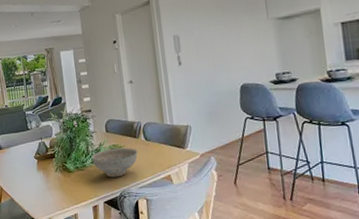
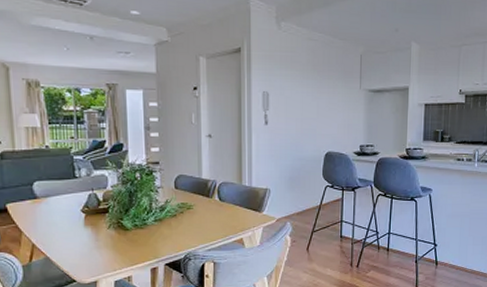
decorative bowl: present [91,147,138,178] -> none [154,206,210,238]

